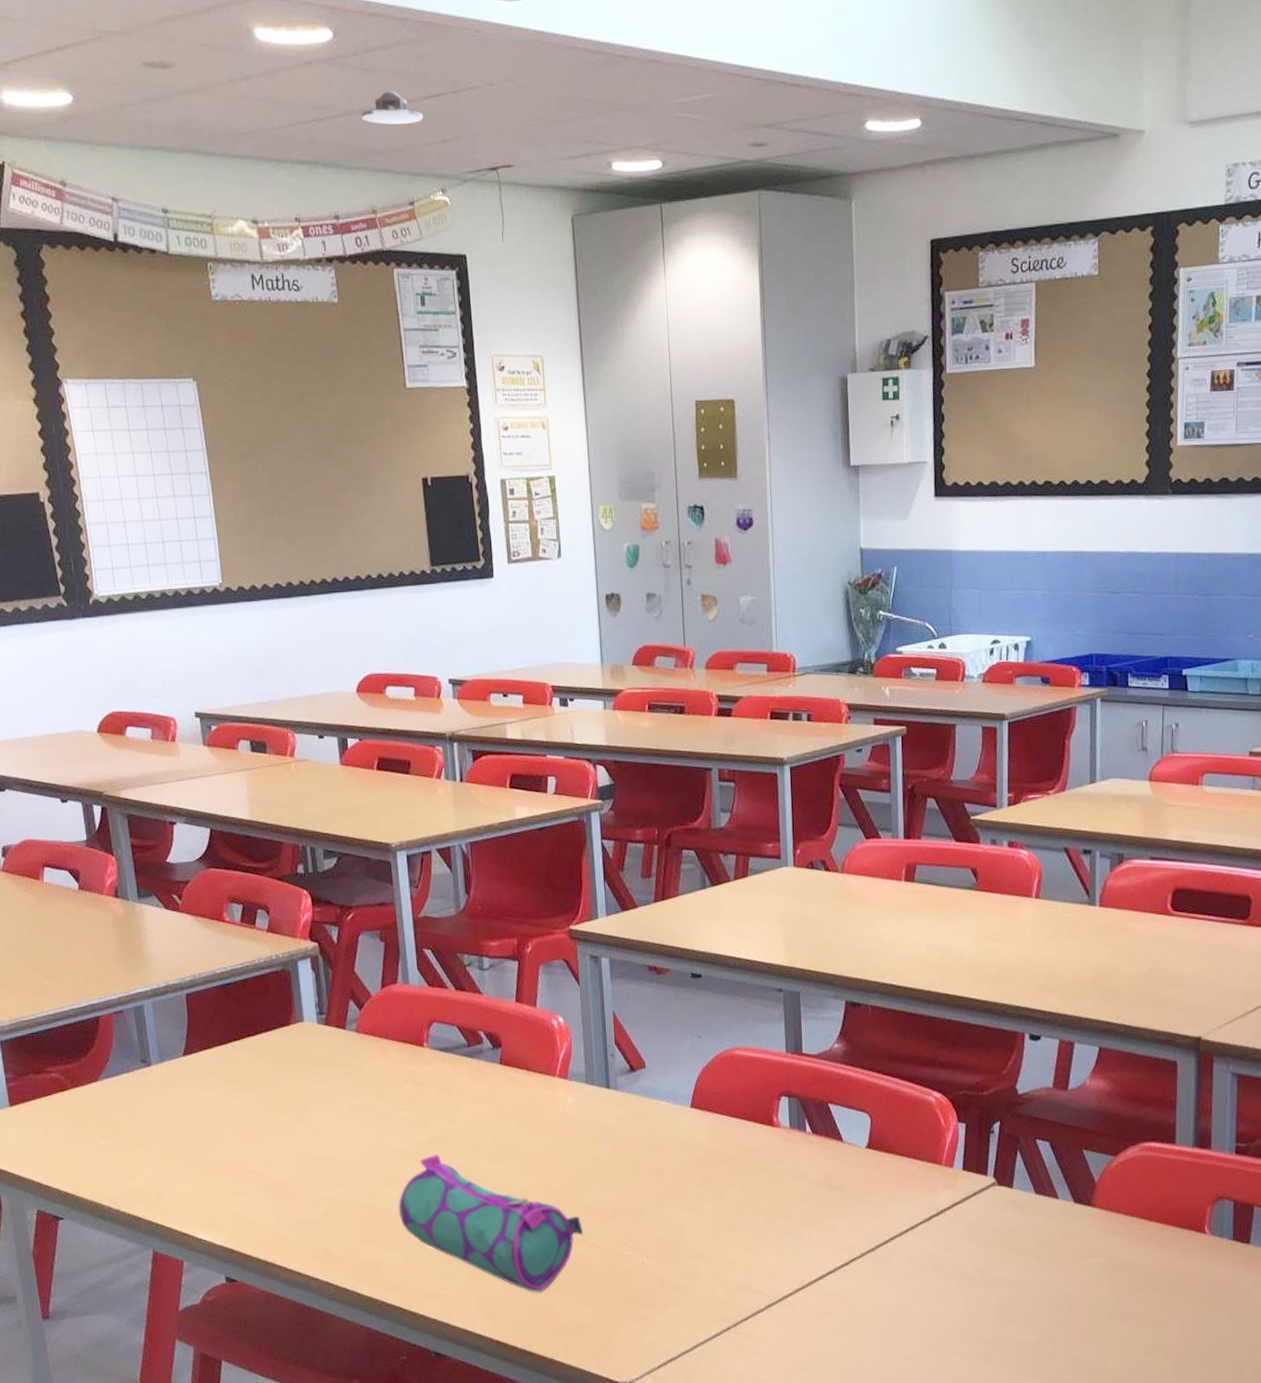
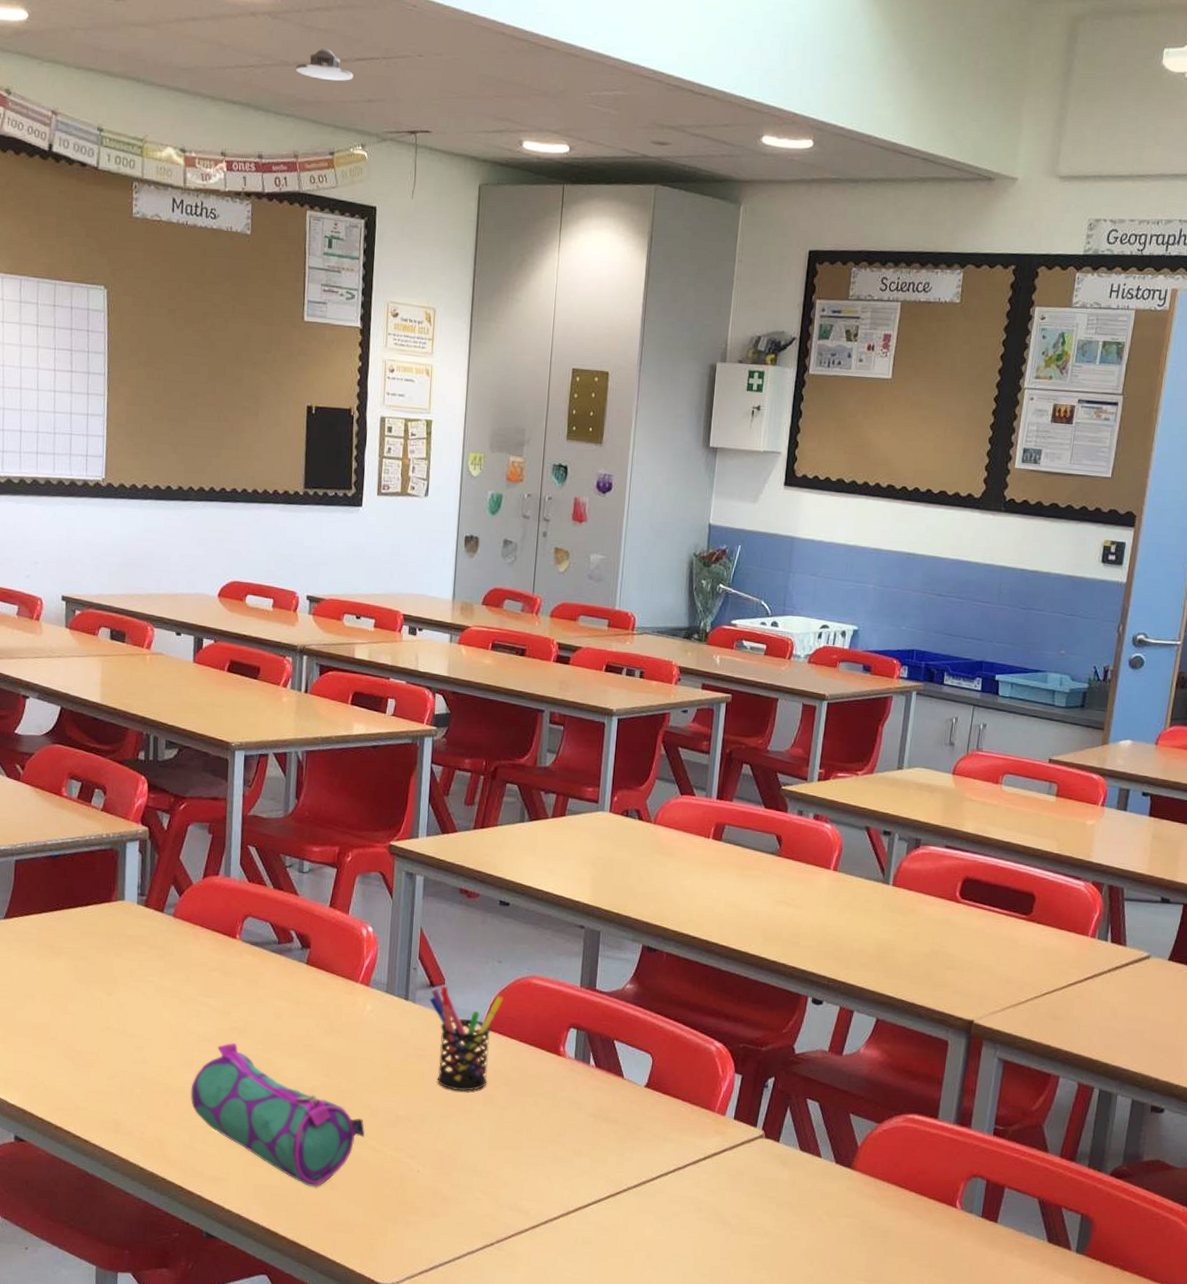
pen holder: none [632,1068,708,1176] -> present [430,985,503,1092]

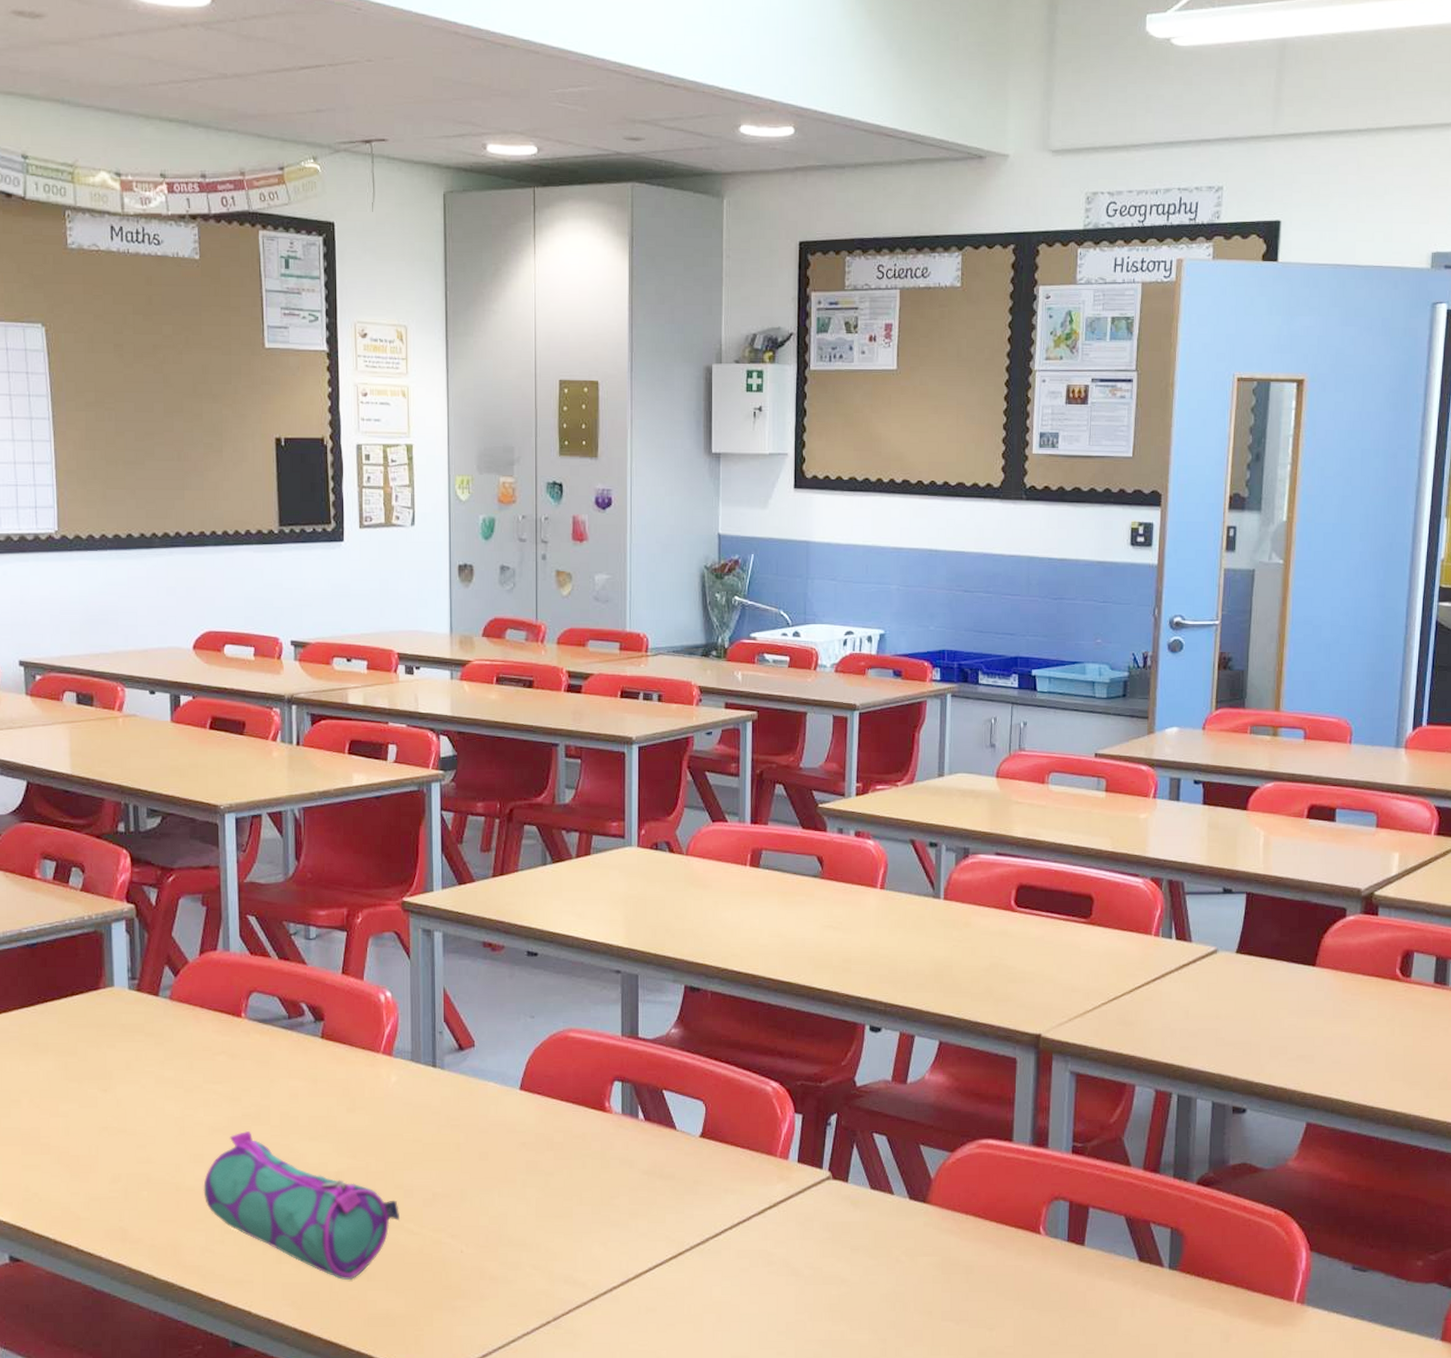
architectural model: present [295,48,354,81] -> none [235,57,299,91]
pen holder: present [430,985,503,1092] -> none [459,1048,539,1161]

